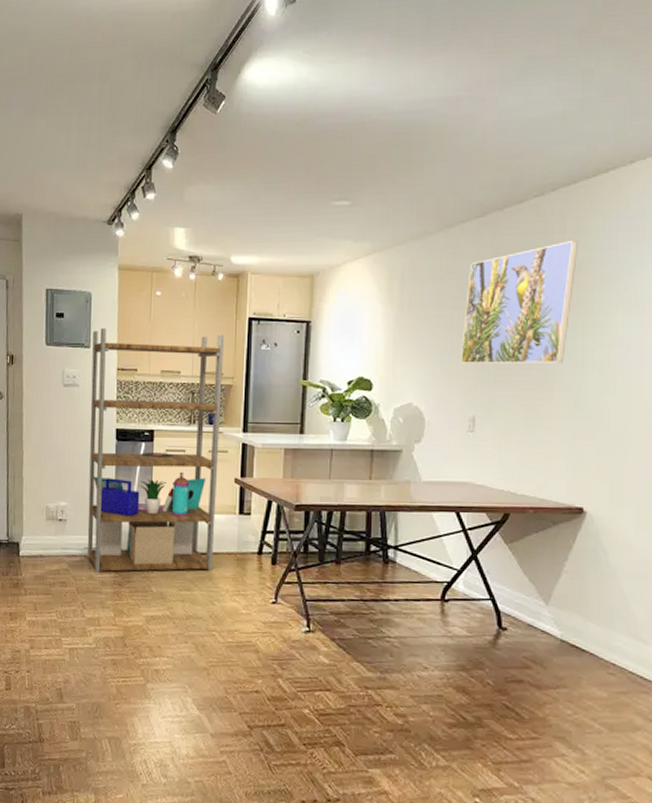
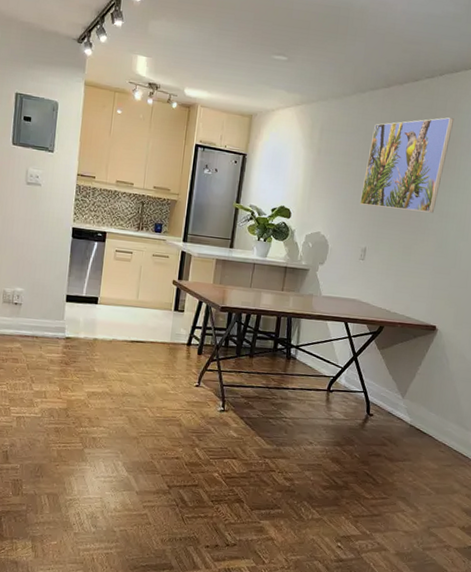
shelving unit: present [87,328,225,573] -> none [39,136,174,357]

